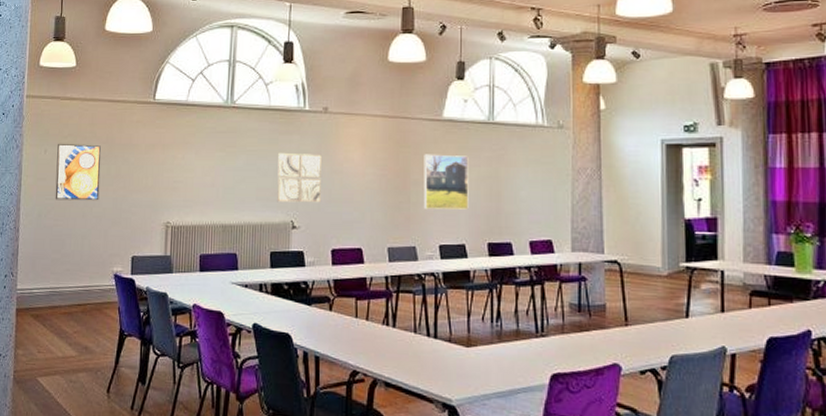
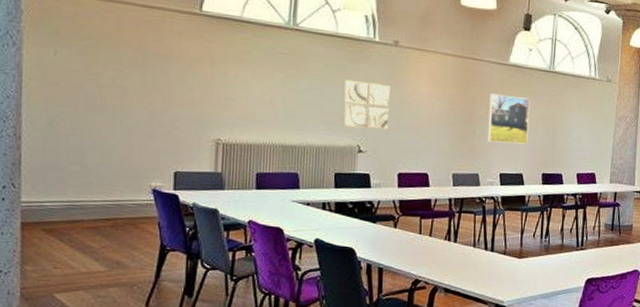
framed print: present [55,143,101,201] -> none [71,45,133,112]

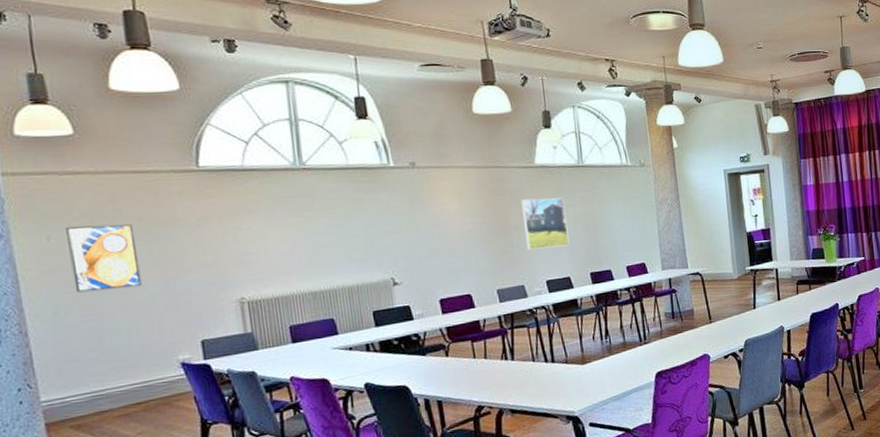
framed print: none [71,45,133,112] -> present [66,224,142,293]
wall art: present [343,79,391,130] -> none [366,209,422,262]

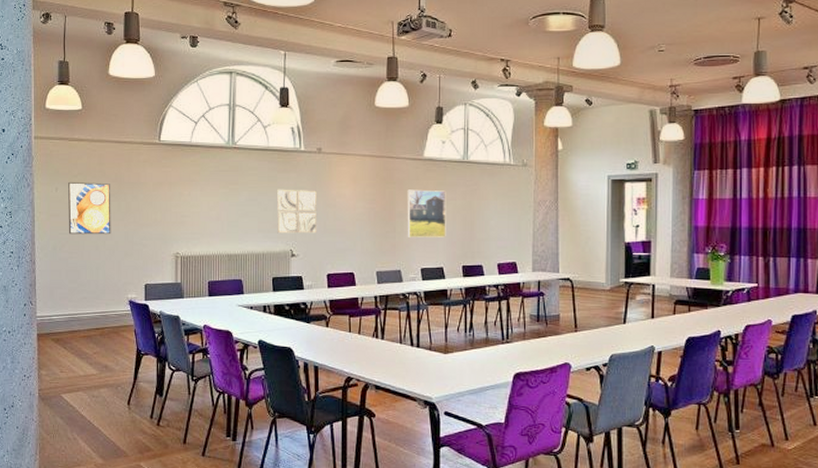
wall art: none [366,209,422,262] -> present [277,189,318,234]

